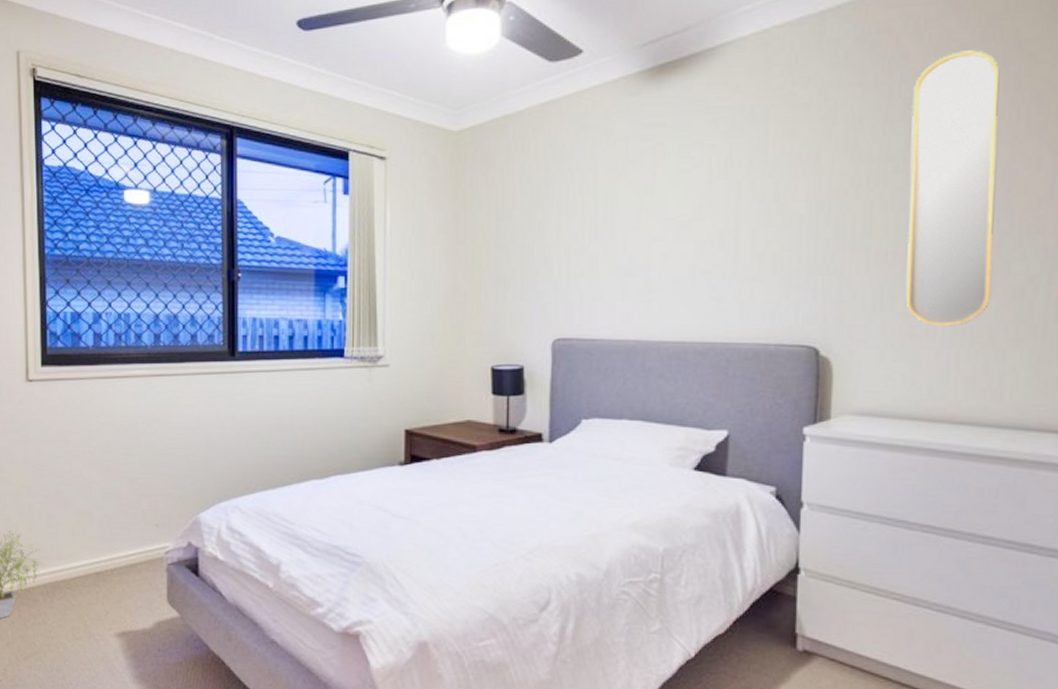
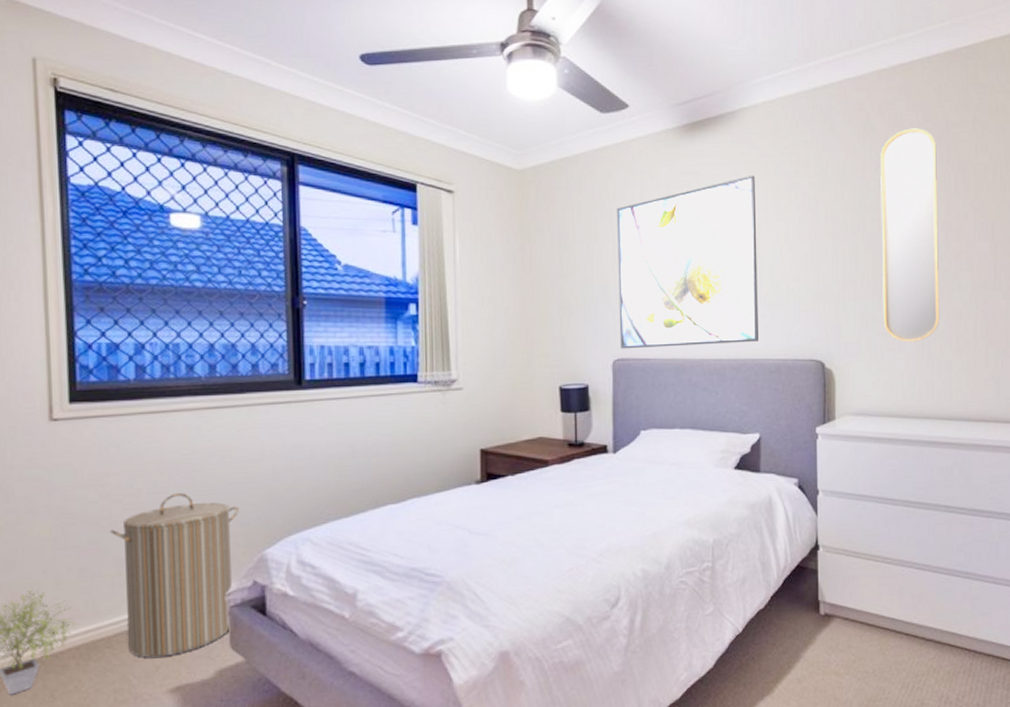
laundry hamper: none [71,454,177,603] -> present [109,493,239,658]
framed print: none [561,123,737,327] -> present [617,175,758,349]

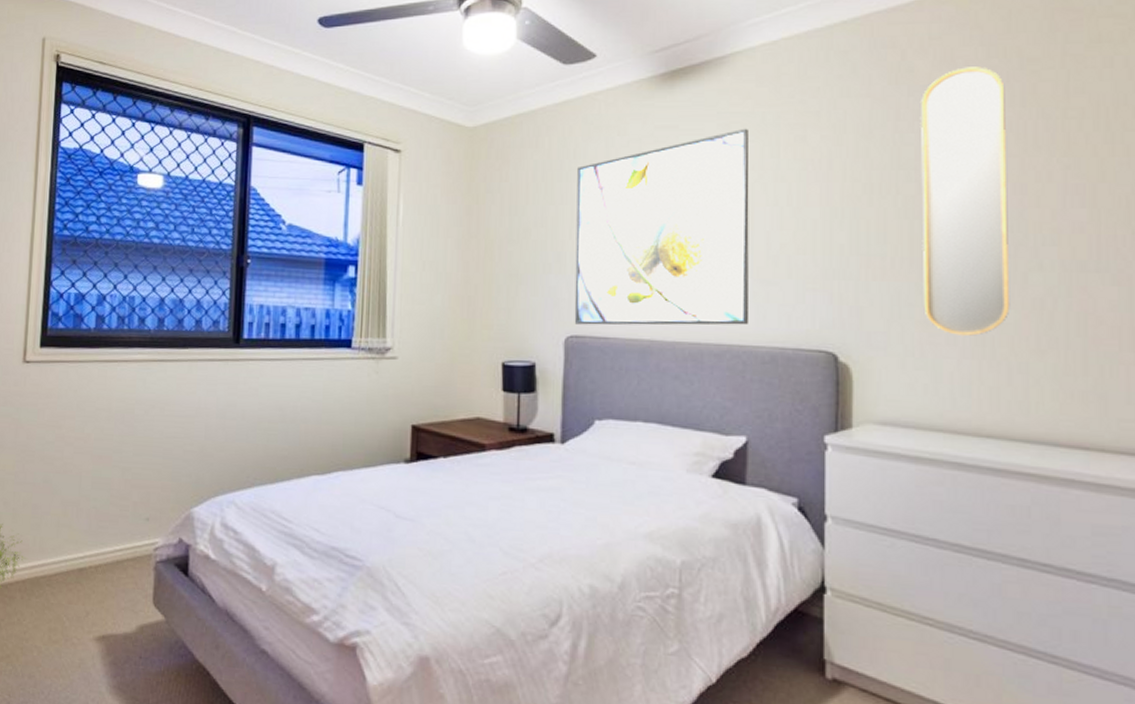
laundry hamper: present [109,493,239,658] -> none [60,441,172,603]

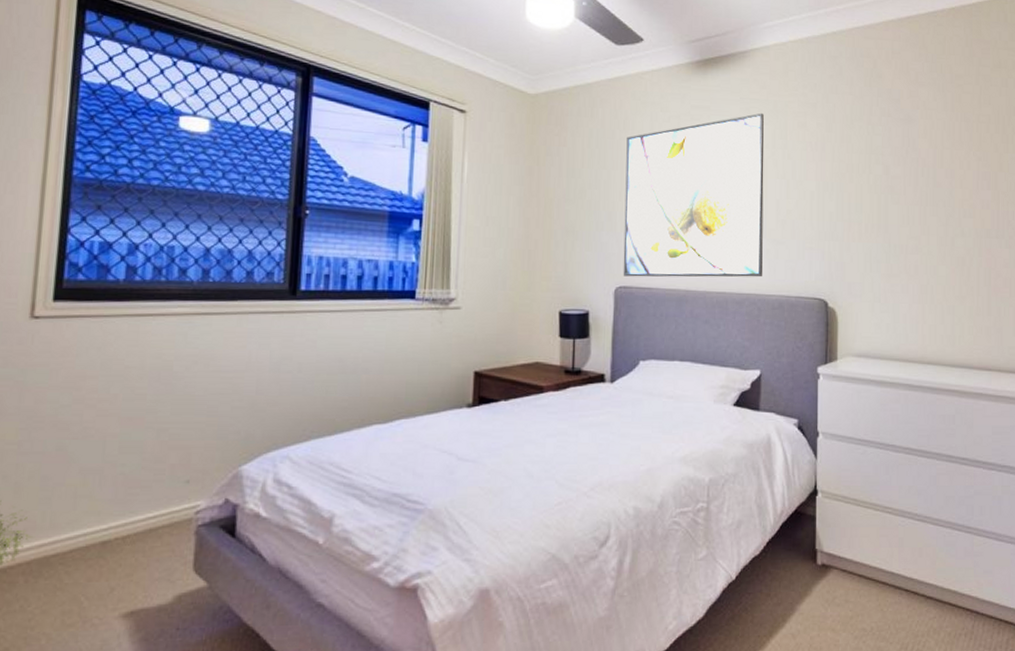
home mirror: present [921,67,1011,336] -> none [886,77,943,286]

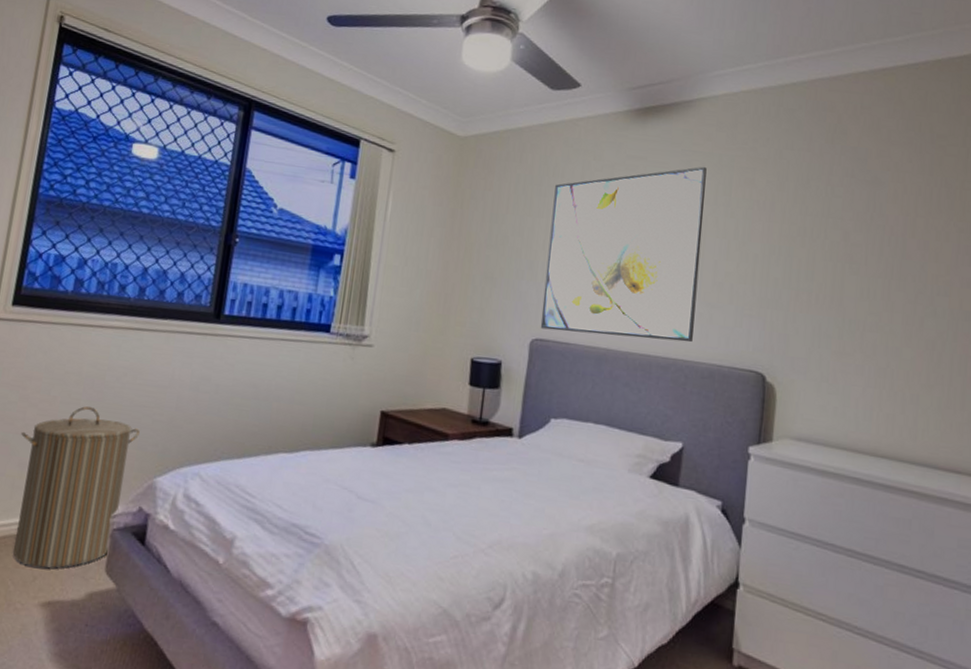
laundry hamper: none [78,401,218,578] -> present [13,406,140,568]

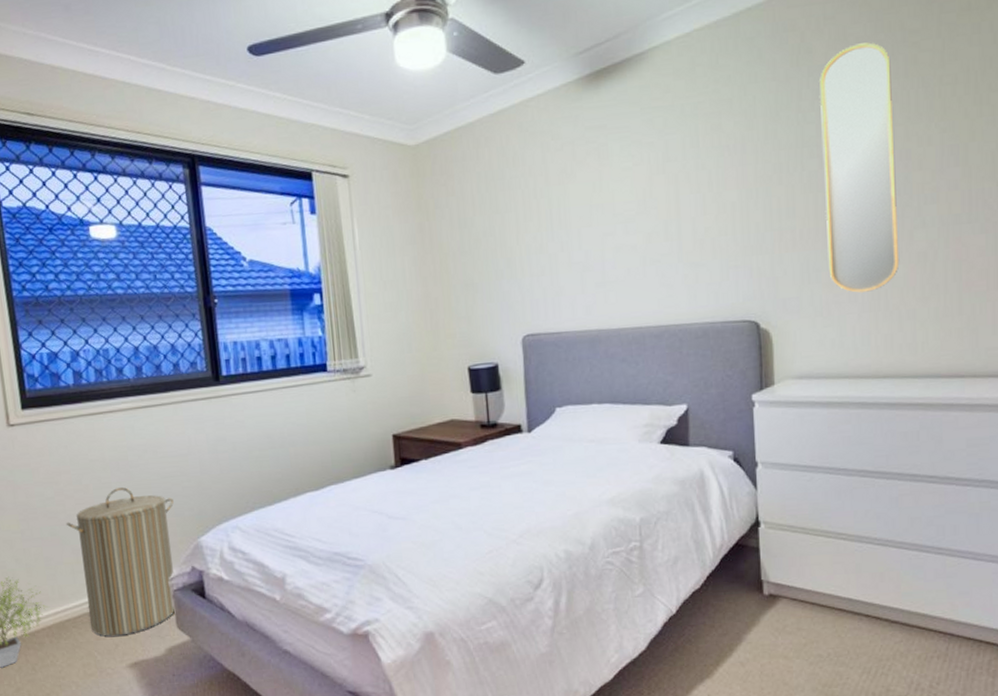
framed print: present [540,166,707,342] -> none [518,121,681,324]
home mirror: none [839,135,918,368] -> present [819,42,900,293]

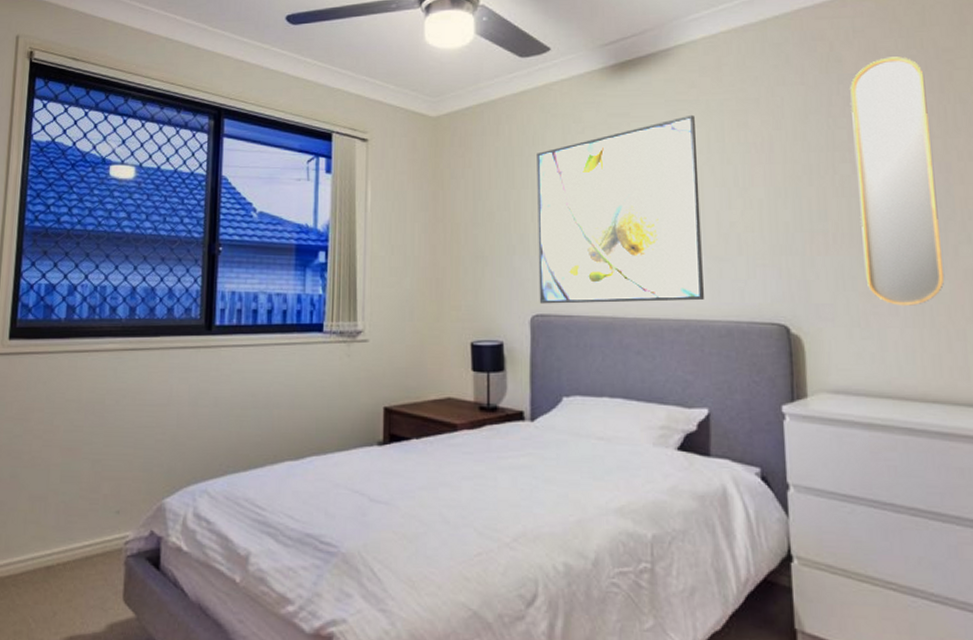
laundry hamper: present [65,487,176,636] -> none [28,433,144,602]
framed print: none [518,121,681,324] -> present [537,114,704,304]

